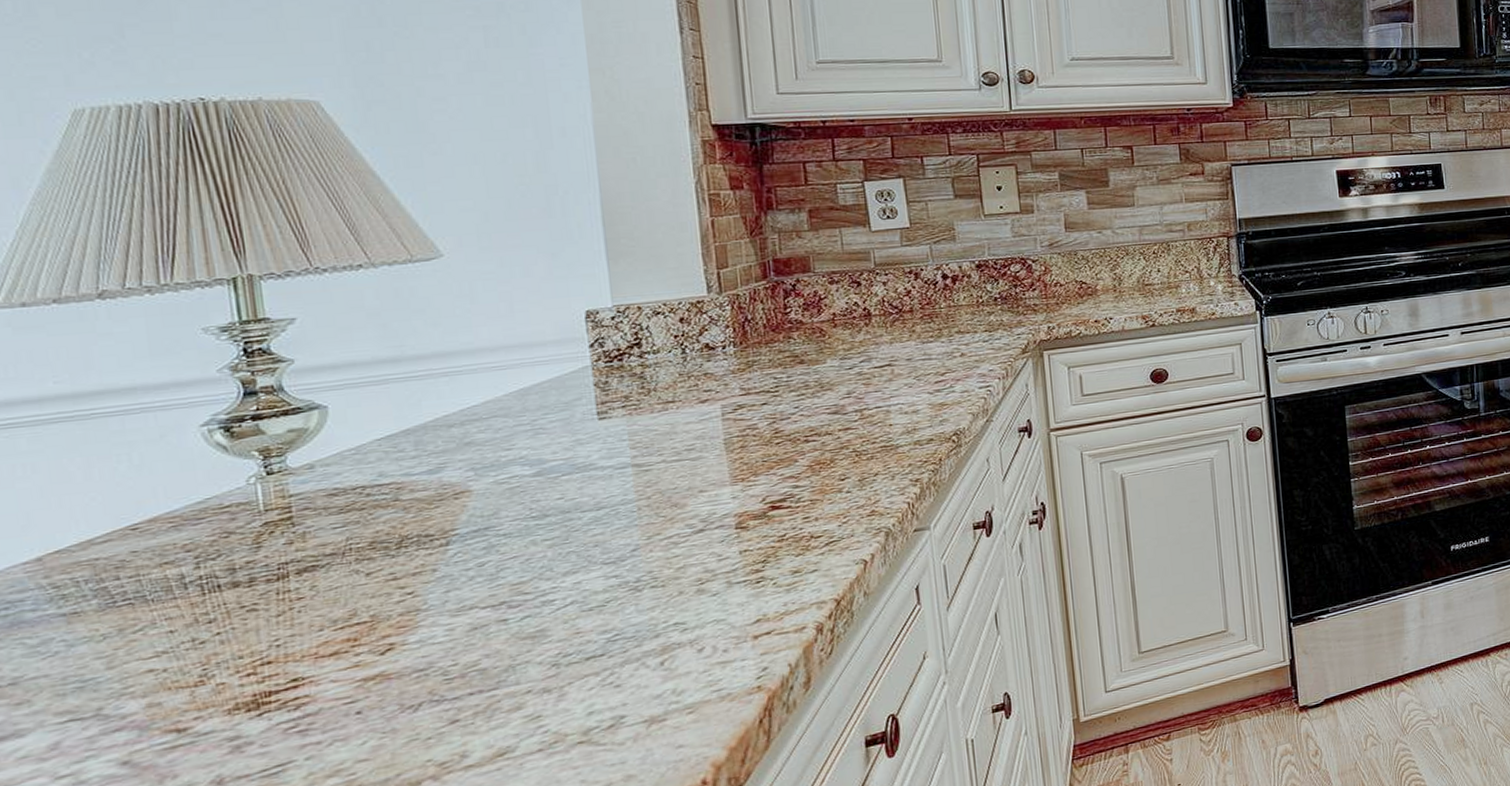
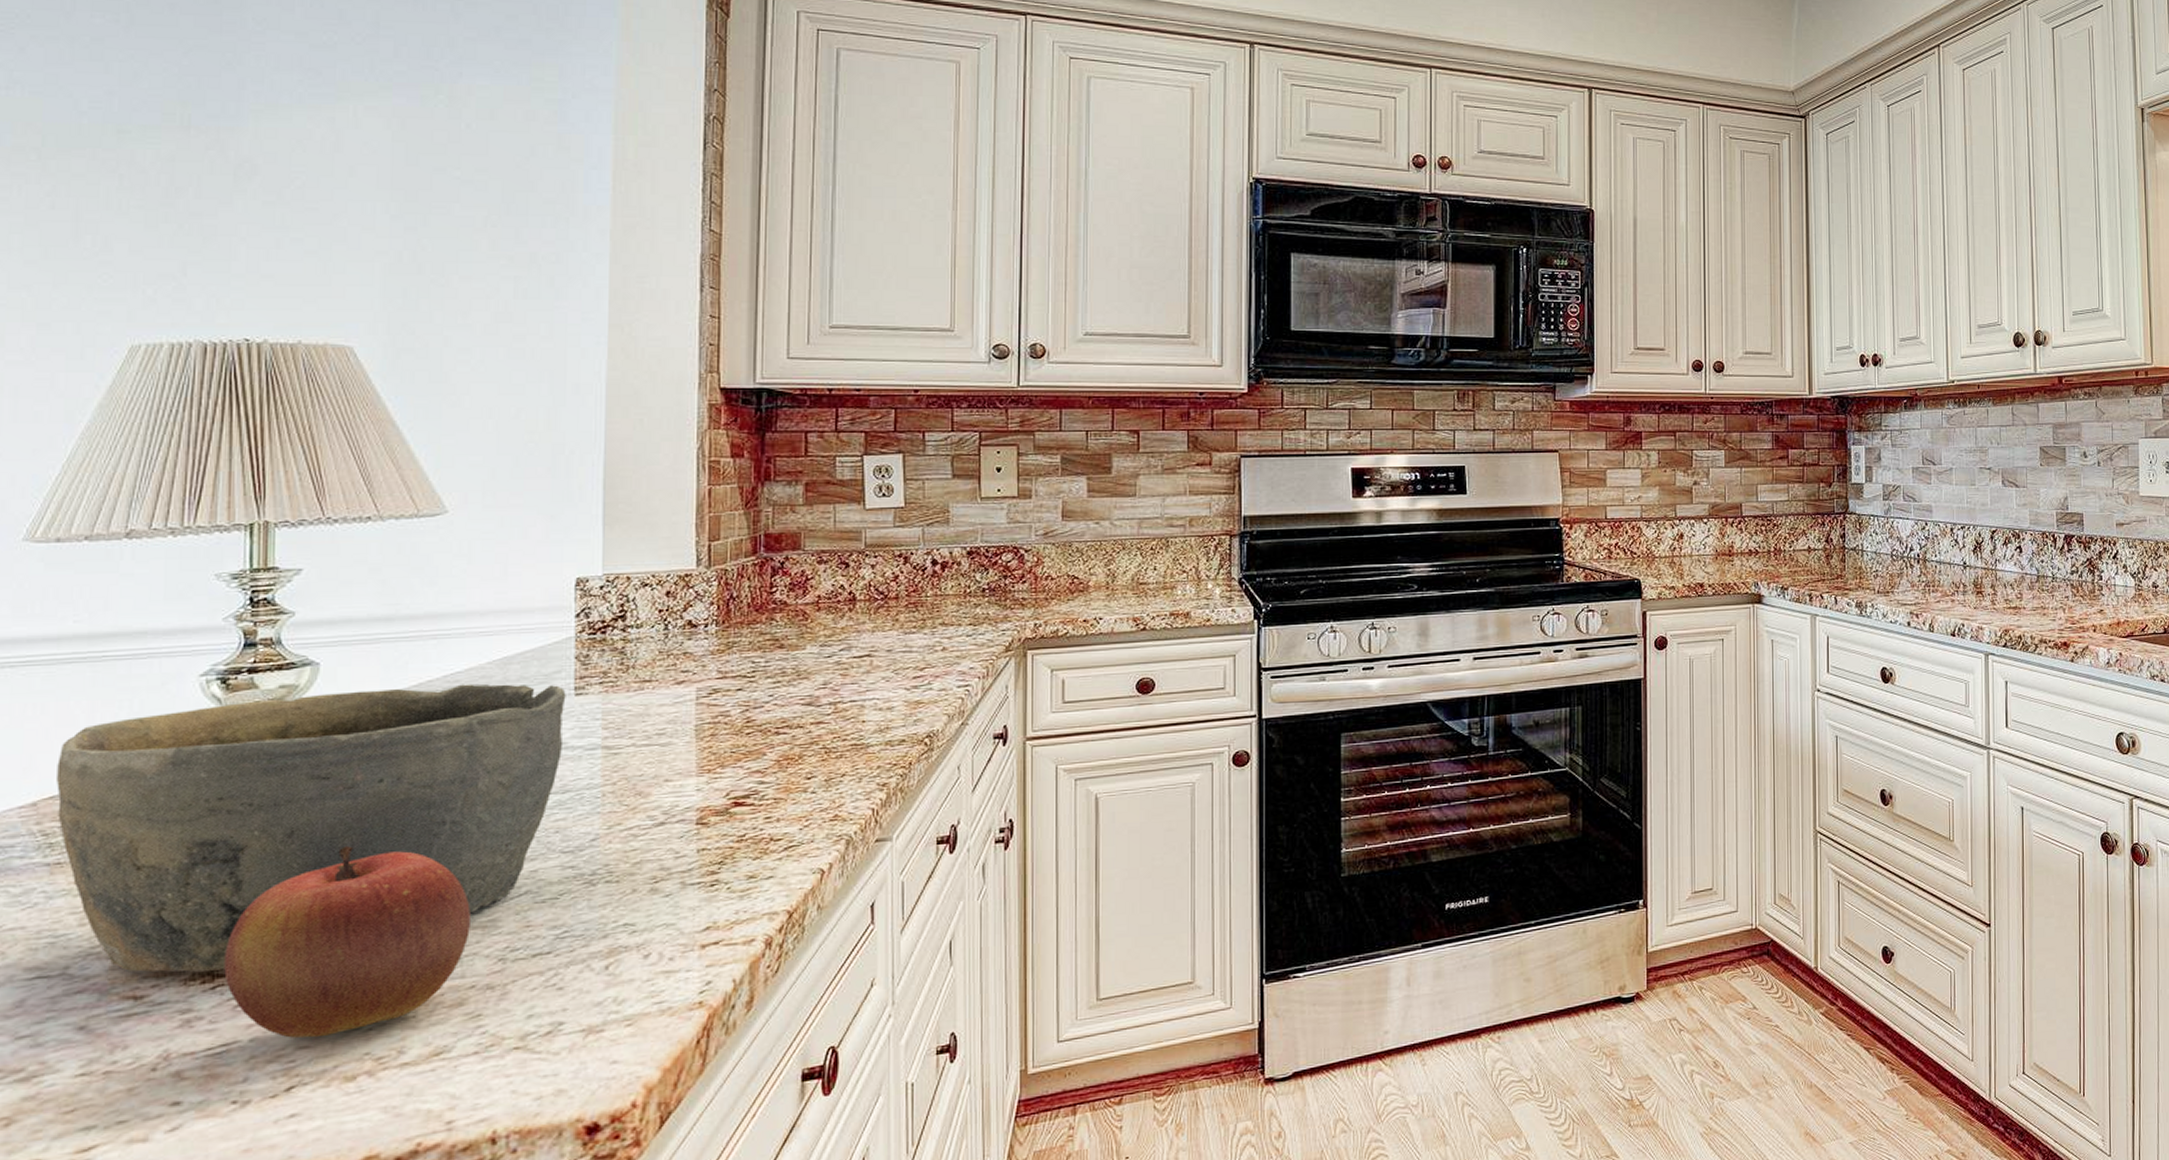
bowl: none [58,411,592,708] -> present [56,684,566,973]
apple: none [267,574,520,754] -> present [224,846,470,1039]

